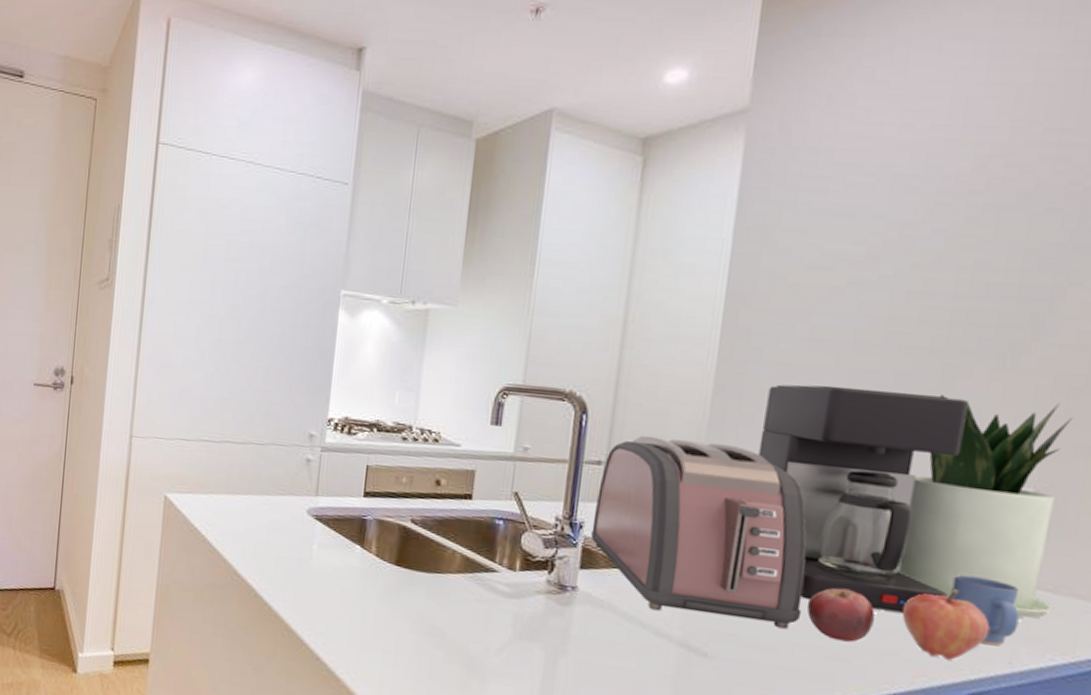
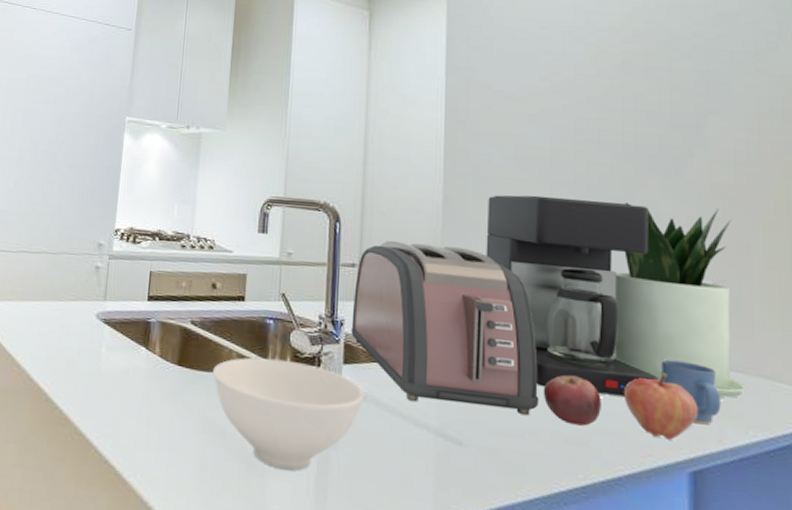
bowl: none [433,559,602,675] -> present [213,357,365,470]

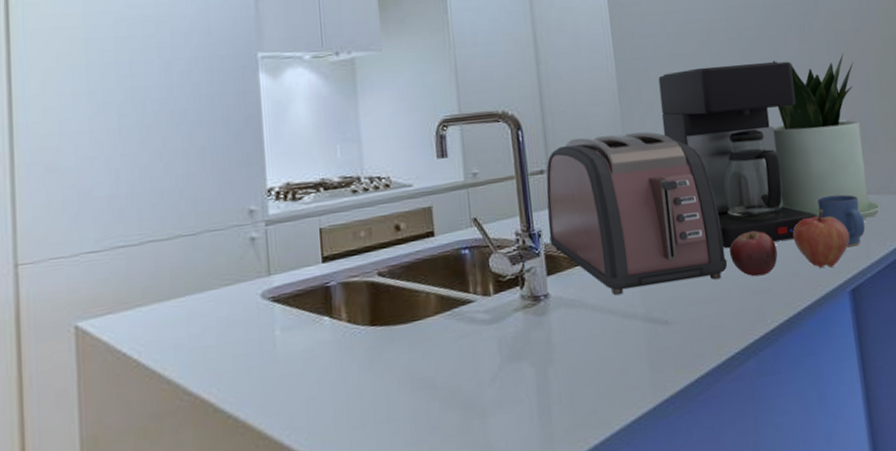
bowl: present [213,357,365,470] -> none [411,285,573,403]

